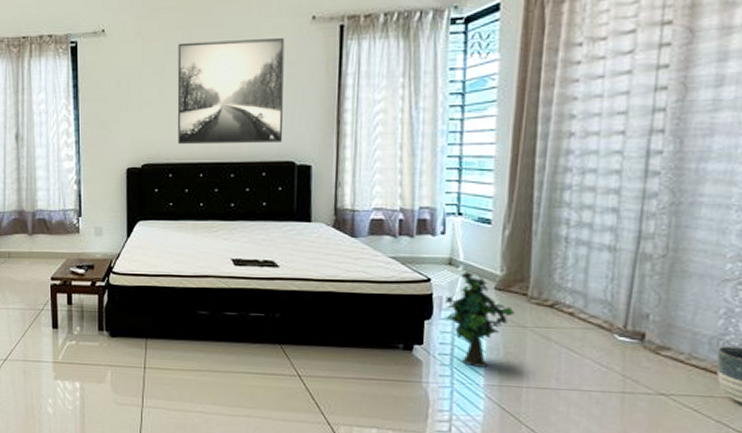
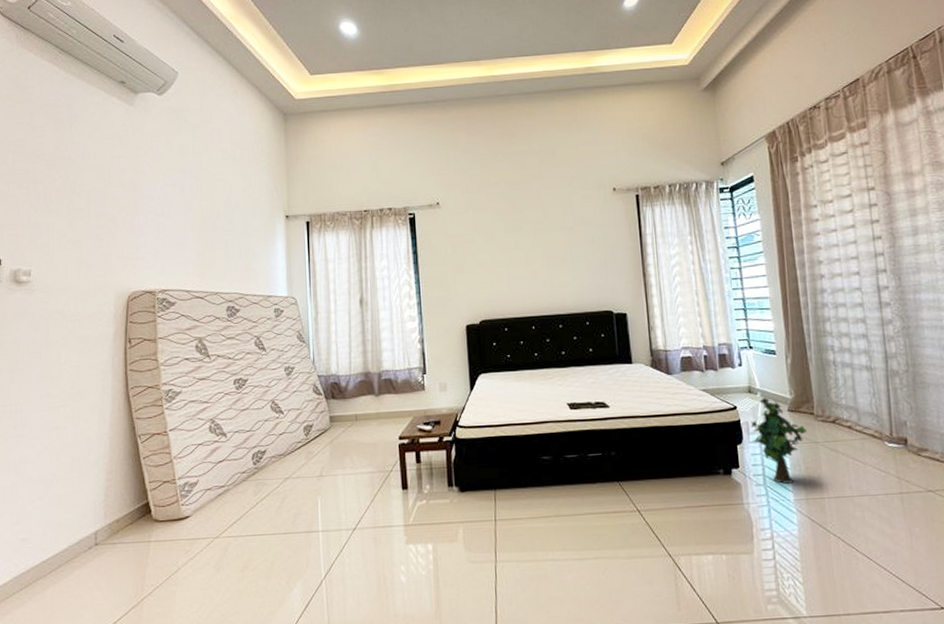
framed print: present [177,38,285,145] -> none [504,207,601,301]

